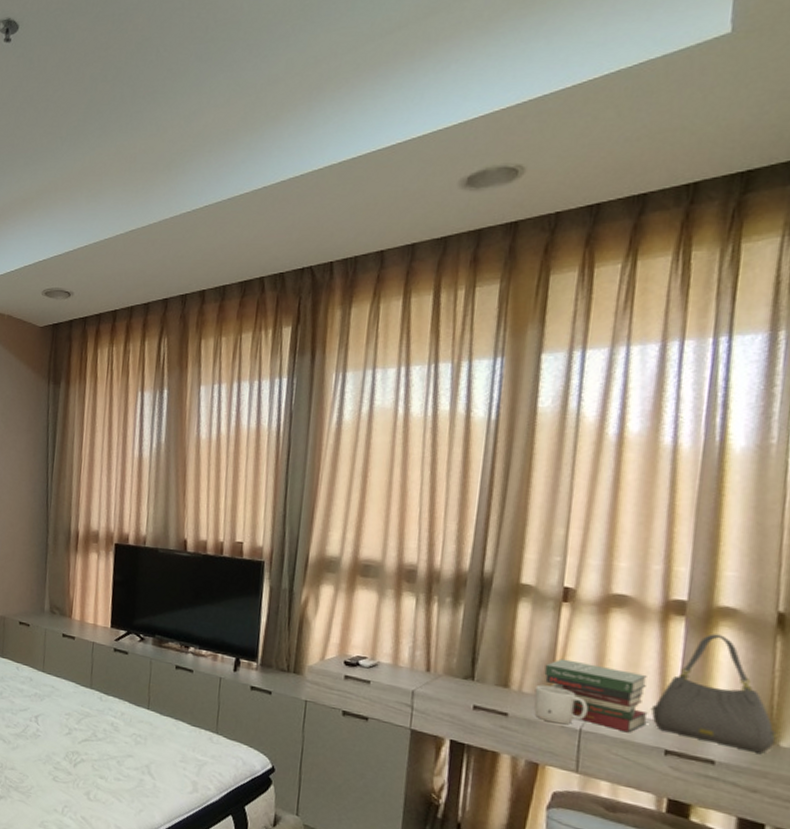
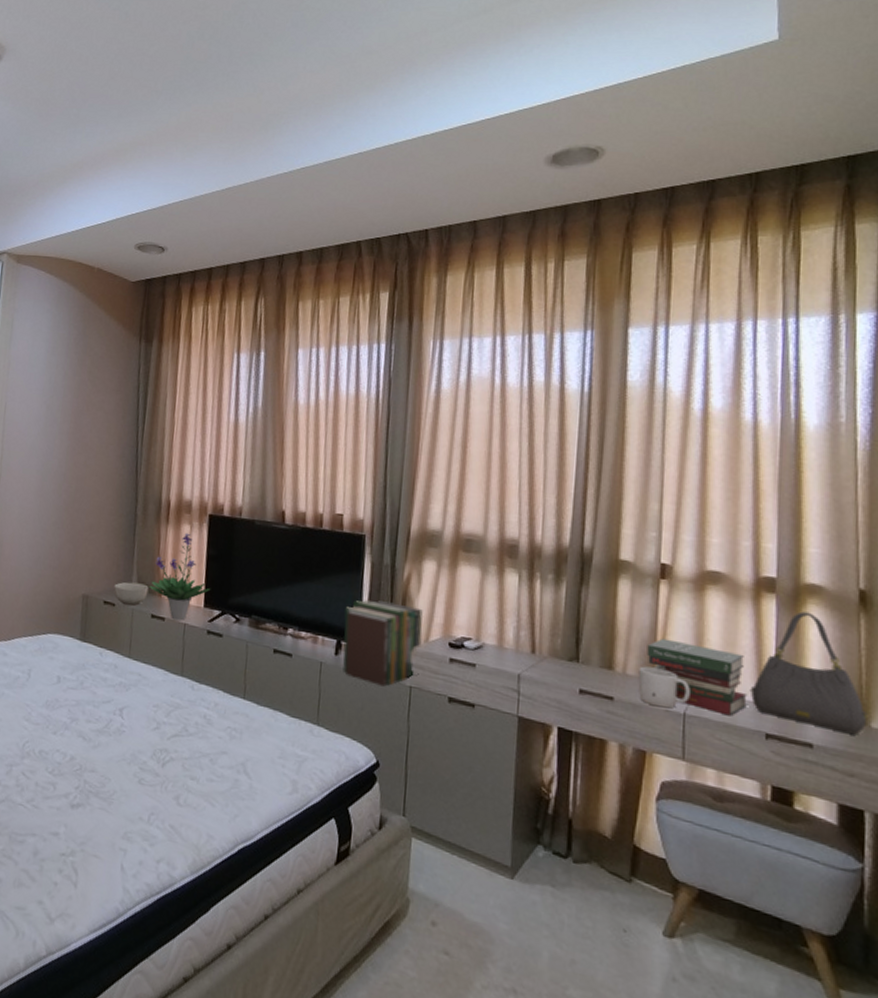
bowl: none [28,605,60,627] -> present [114,582,149,607]
potted plant: none [60,560,117,640] -> present [149,532,211,621]
books: none [241,621,319,701] -> present [343,599,423,687]

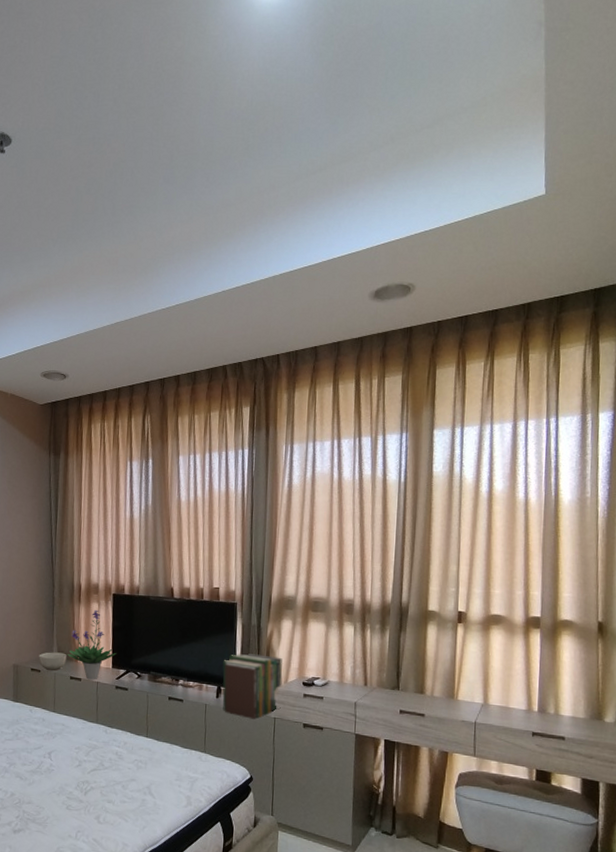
mug: present [638,666,690,709] -> none [442,689,479,719]
books: present [647,638,747,716] -> none [448,667,520,722]
handbag: present [749,611,869,735] -> none [521,641,604,728]

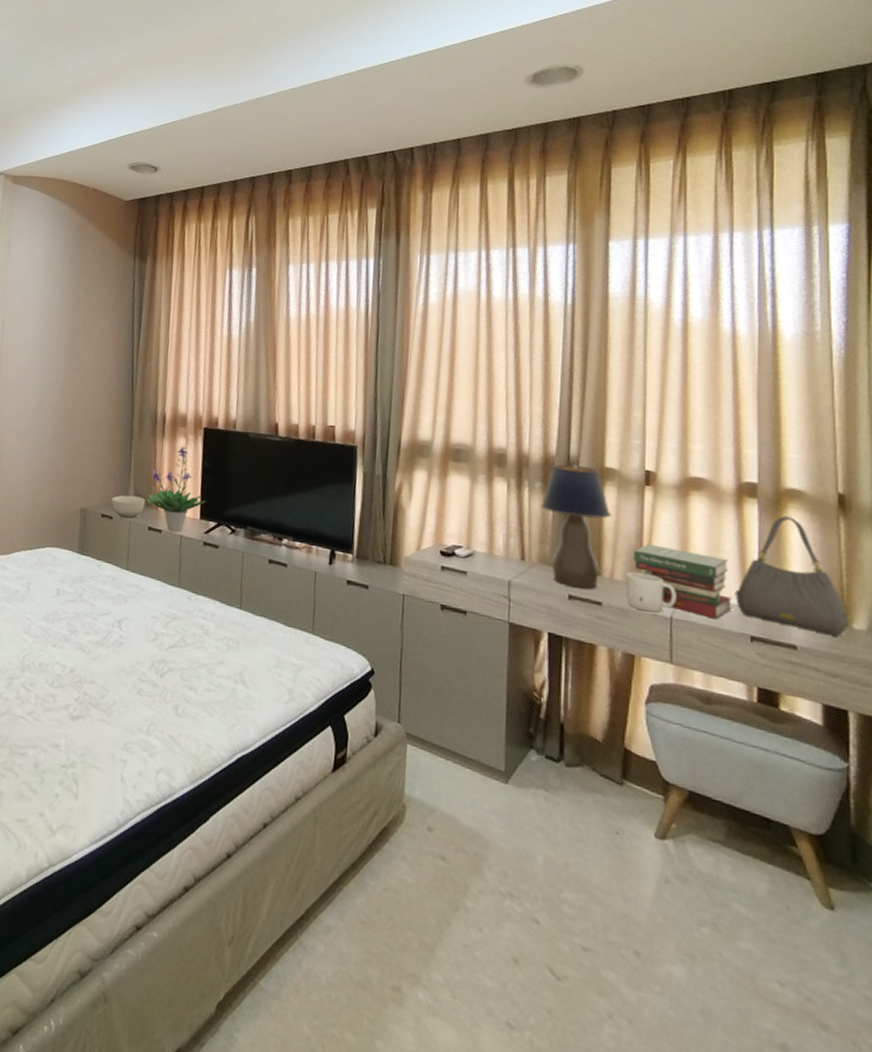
books: present [222,653,283,720] -> none [336,509,415,595]
table lamp: none [380,609,433,705] -> present [541,464,612,590]
mug: none [442,689,479,719] -> present [625,571,676,613]
books: none [448,667,520,722] -> present [633,543,732,619]
handbag: none [521,641,604,728] -> present [734,515,851,636]

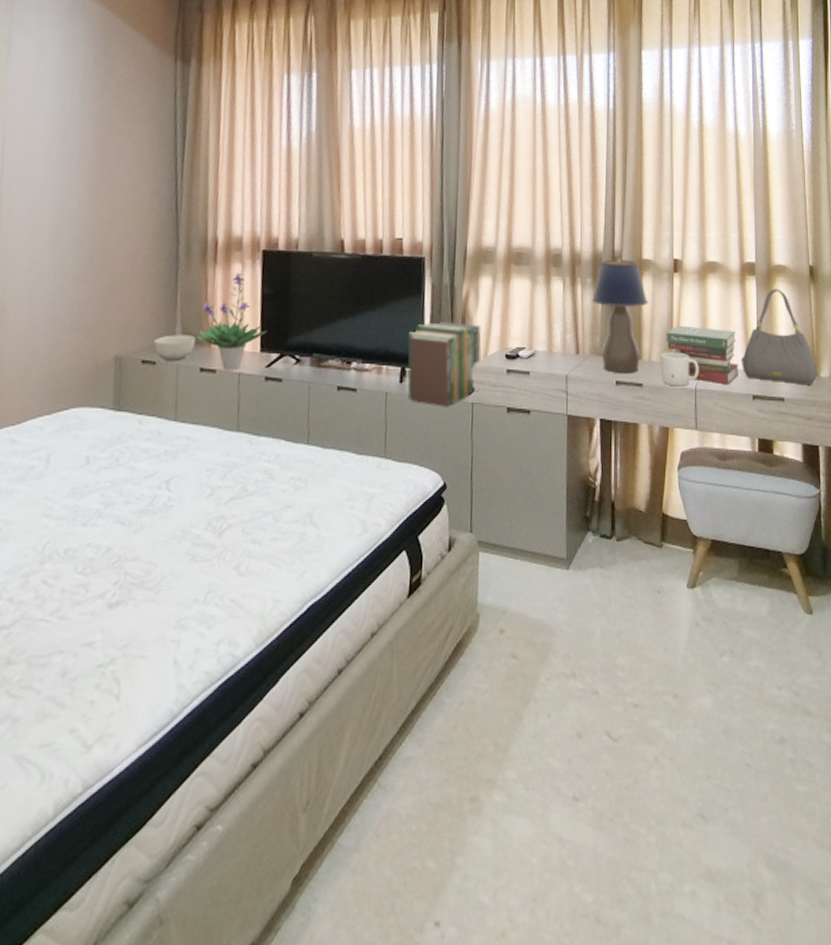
books: none [336,509,415,595] -> present [407,322,482,407]

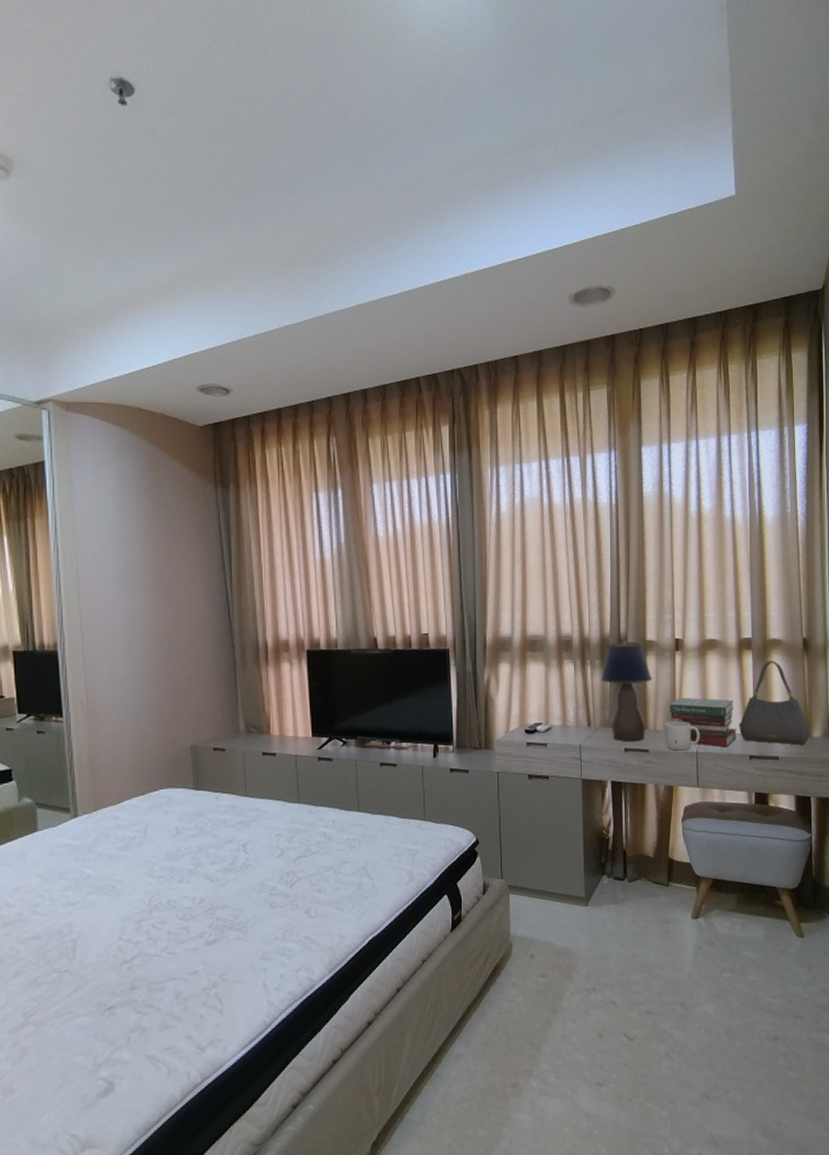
bowl: present [153,335,196,362] -> none [222,725,257,749]
potted plant: present [196,272,268,371] -> none [257,670,317,754]
books: present [407,322,482,407] -> none [438,704,504,777]

